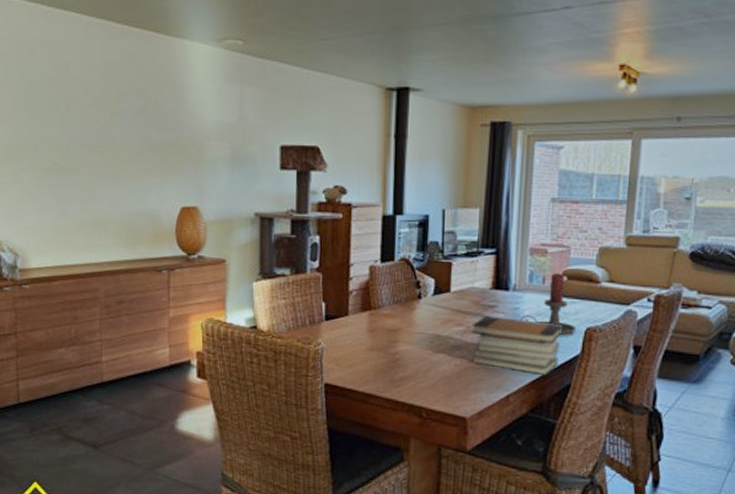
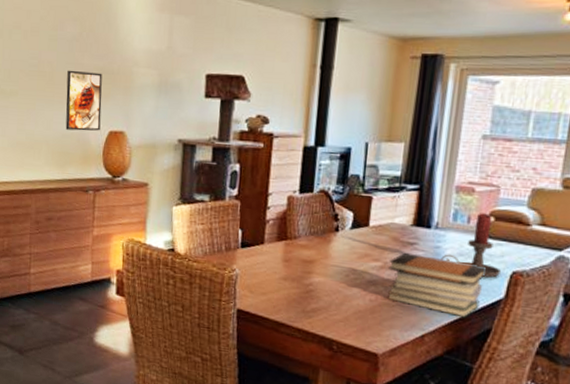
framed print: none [133,144,172,208] -> present [65,70,102,131]

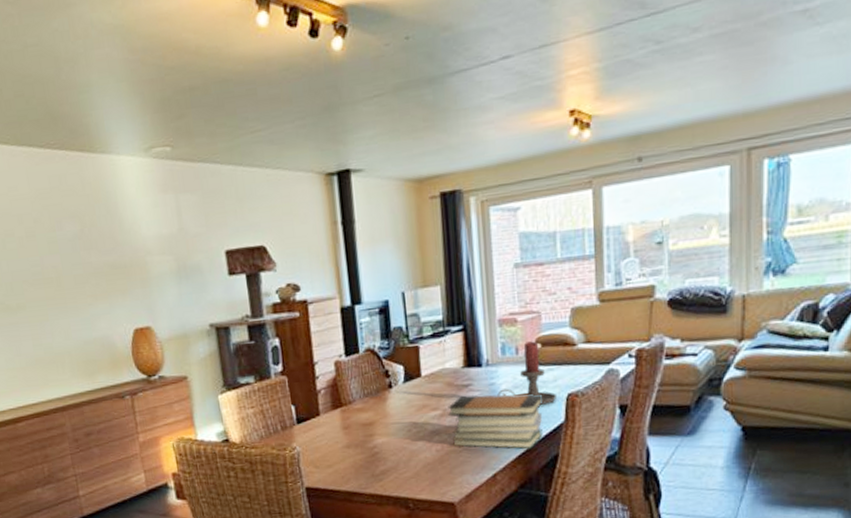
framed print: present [65,70,102,131] -> none [75,268,124,336]

